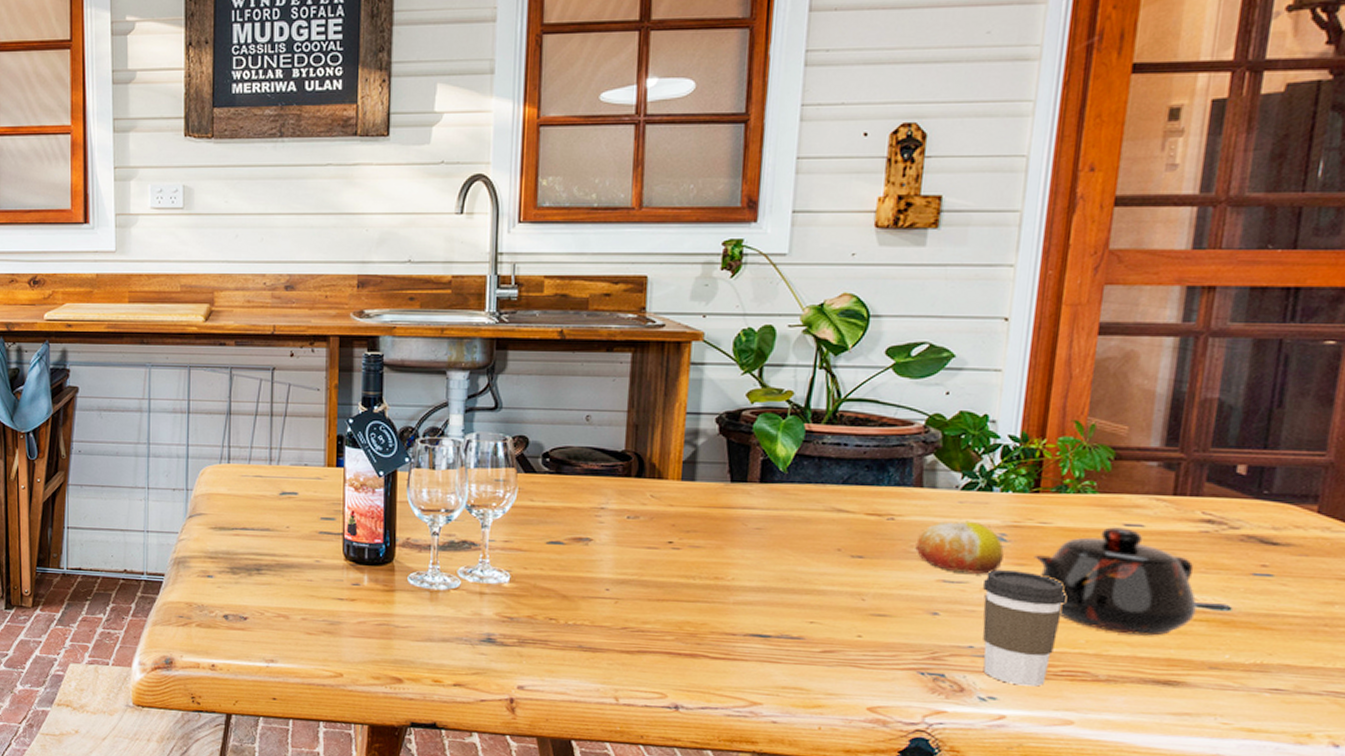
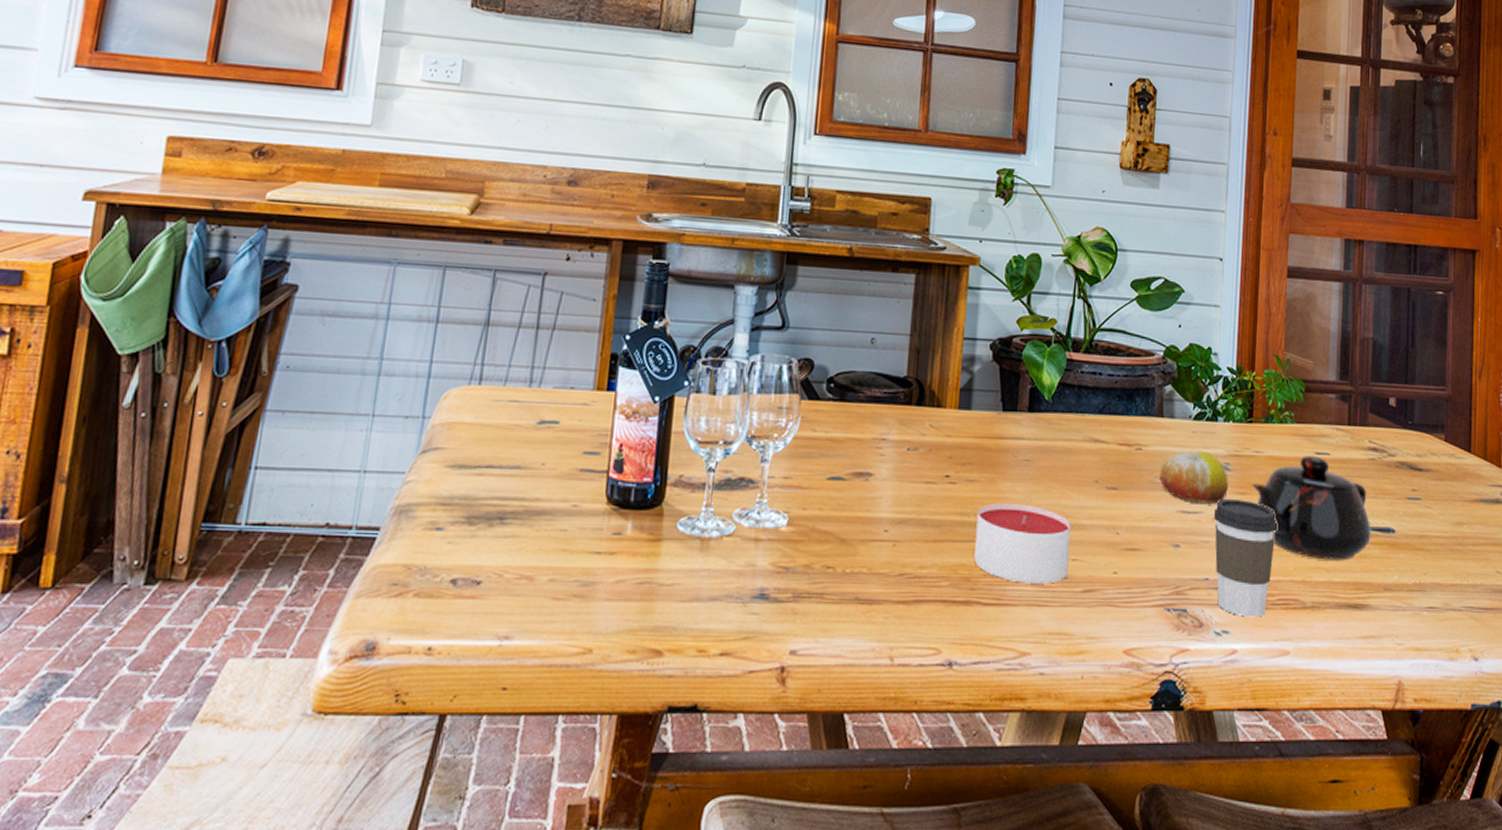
candle: none [700,568,808,643] -> present [974,503,1071,584]

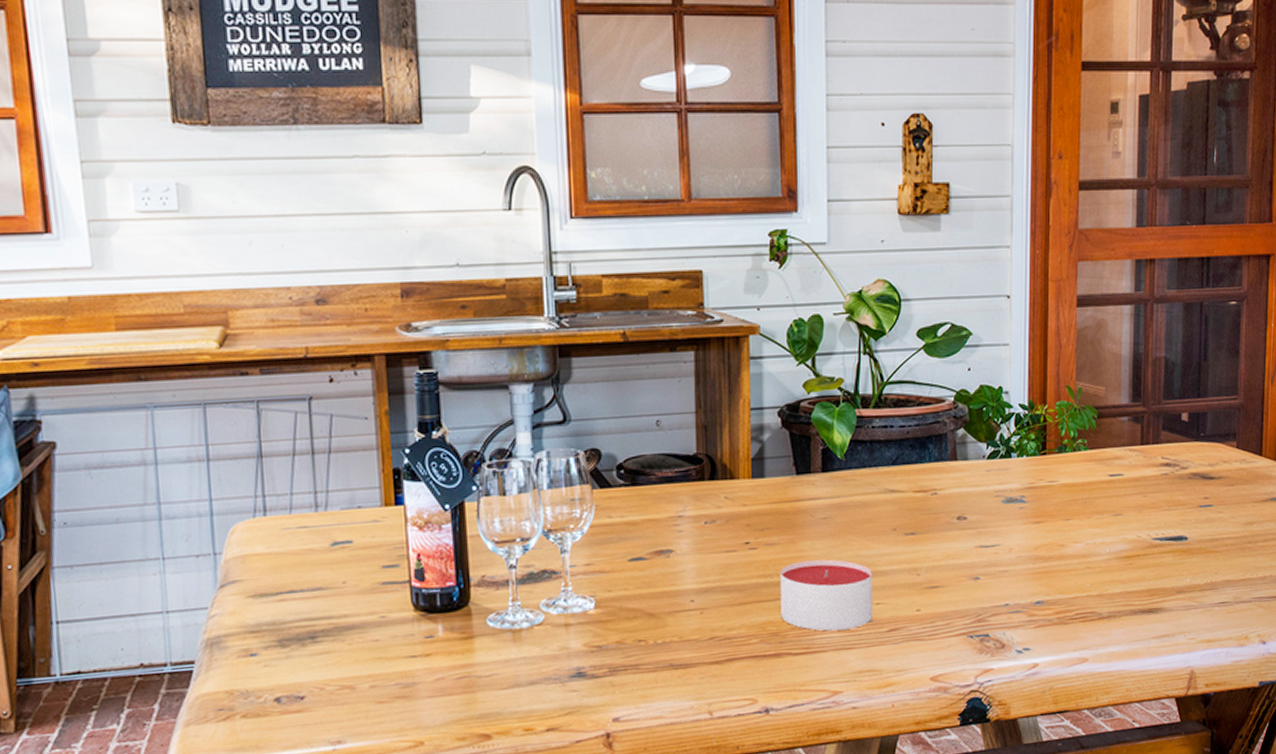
fruit: present [1159,450,1229,504] -> none [956,487,1024,537]
coffee cup: present [1214,499,1277,617] -> none [1012,528,1073,634]
teapot: present [1251,455,1371,561] -> none [1047,478,1165,573]

